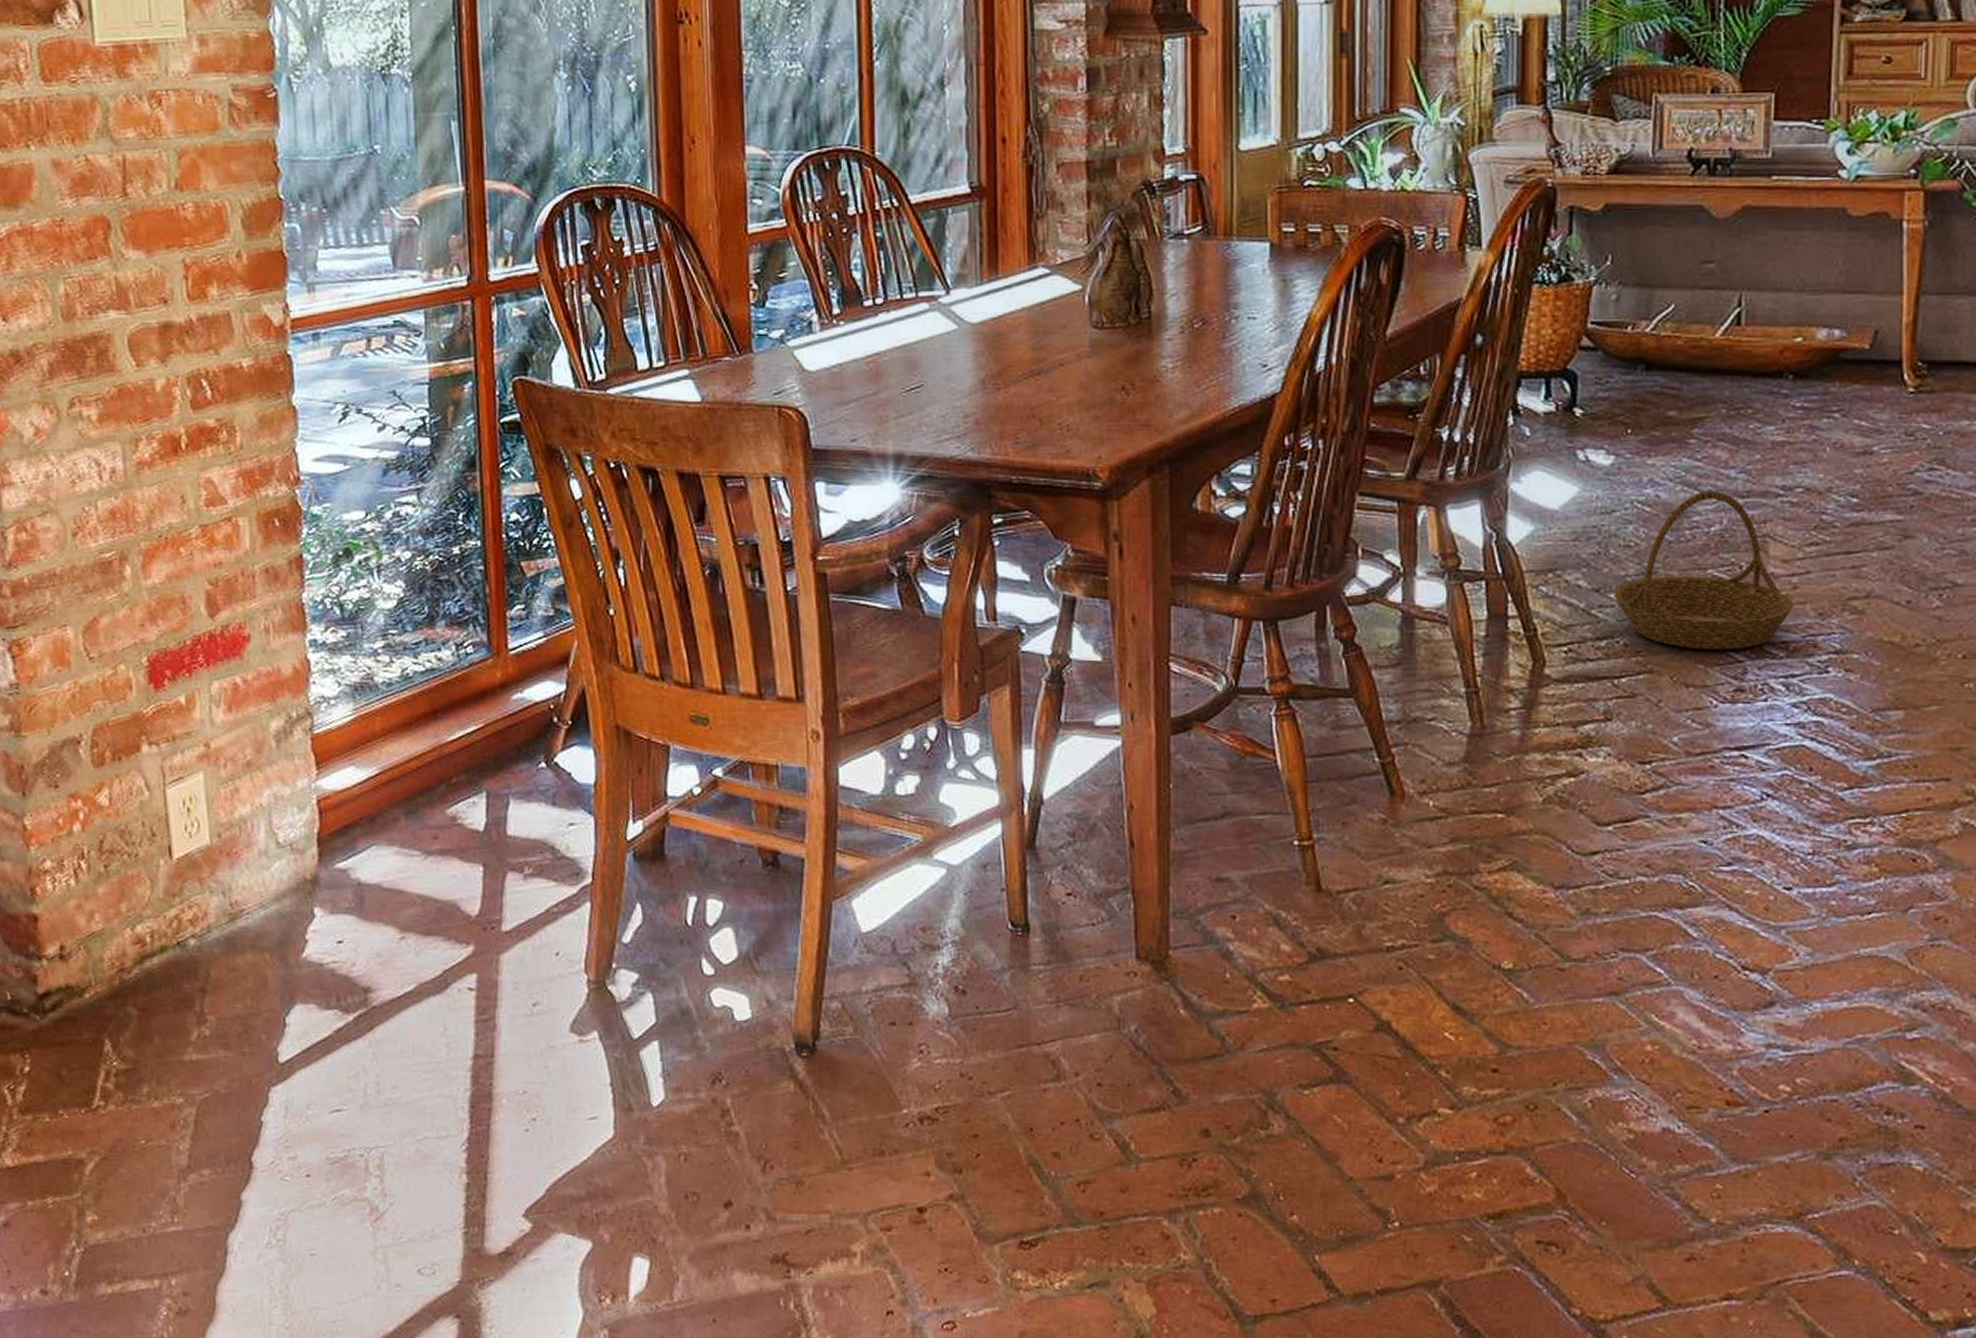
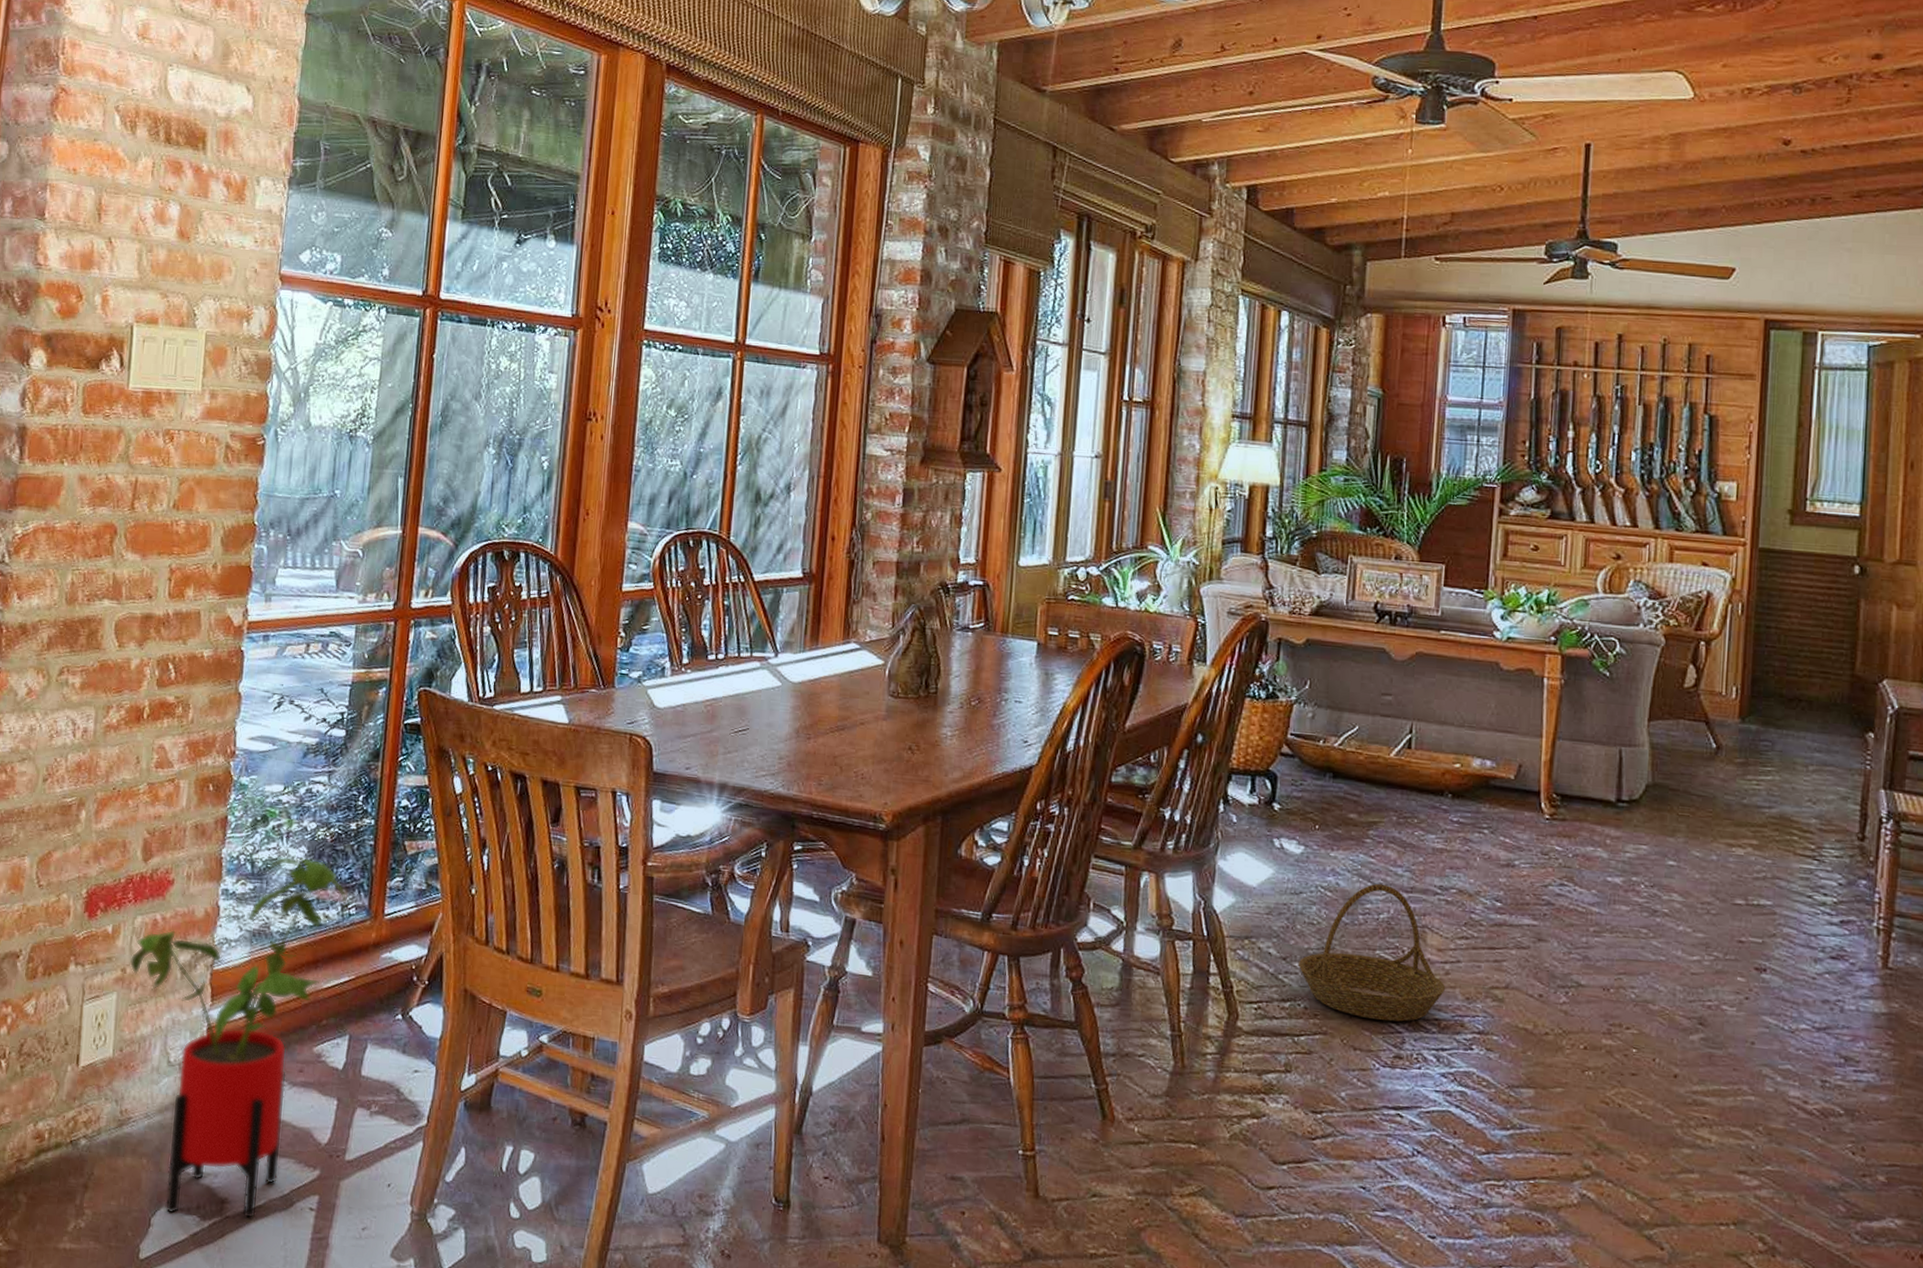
house plant: none [212,592,464,1010] -> present [129,857,348,1219]

